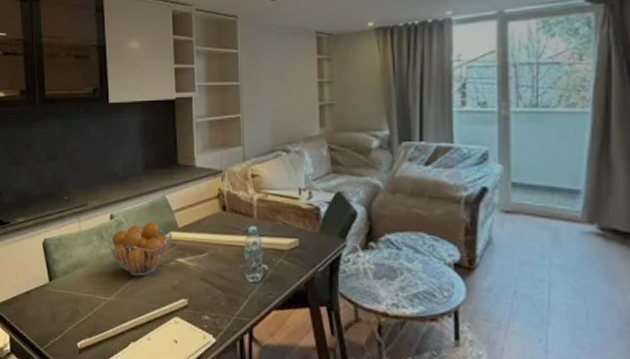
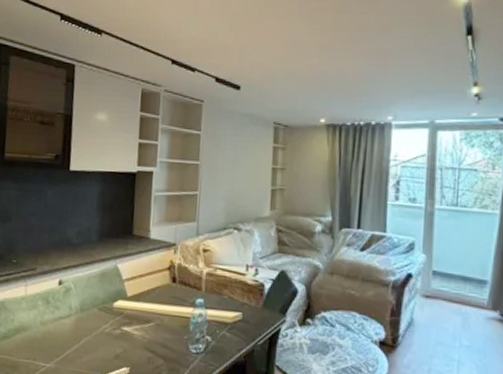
fruit basket: present [109,222,173,276] -> none [54,290,121,344]

